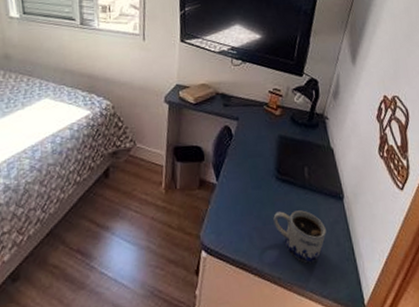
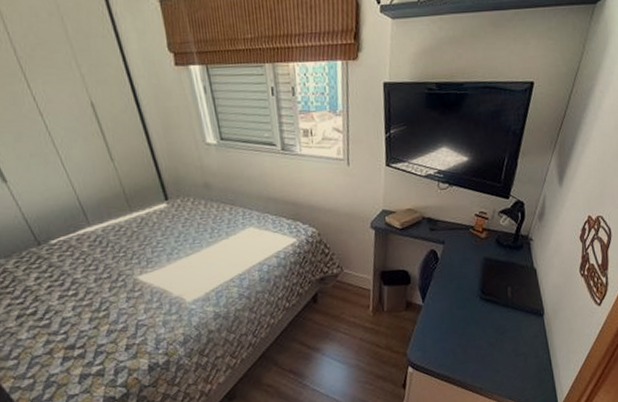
mug: present [273,210,327,263] -> none [476,327,526,374]

